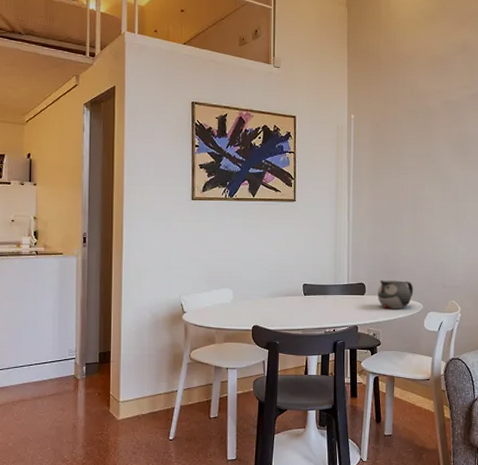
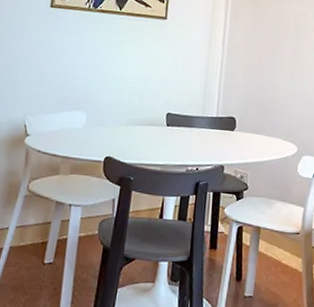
teapot: present [378,279,414,309] -> none [248,114,289,150]

